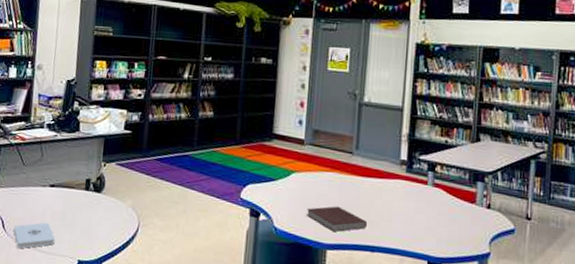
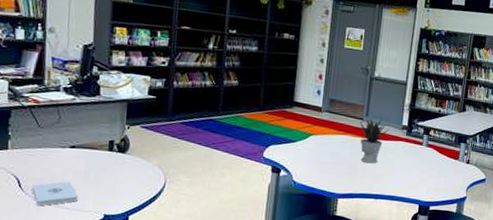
notebook: present [307,206,368,232] -> none [322,163,373,184]
potted plant: none [349,150,386,207] -> present [360,117,390,164]

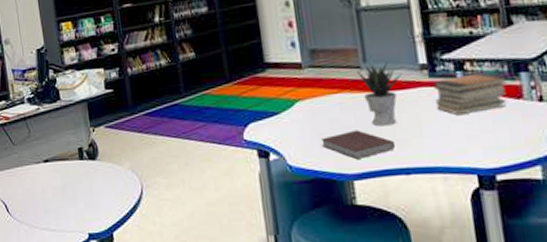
notepad: present [32,181,78,206] -> none [18,200,61,231]
notebook: none [322,163,373,184] -> present [321,130,396,160]
book stack: none [406,138,453,165] -> present [433,72,508,116]

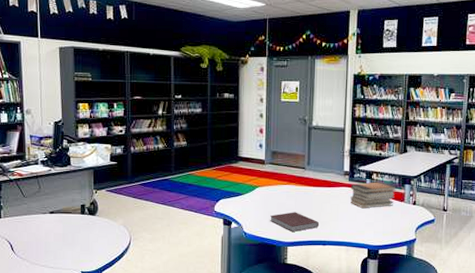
potted plant: present [357,61,403,126] -> none [302,166,332,211]

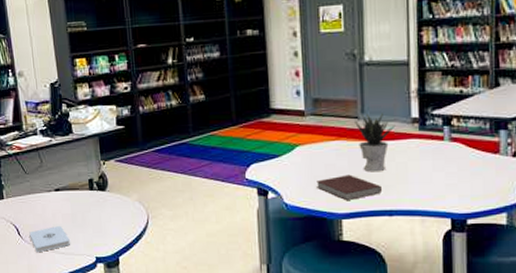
notepad: none [22,244,59,267] -> present [29,226,70,253]
potted plant: none [302,166,332,211] -> present [355,113,396,172]
book stack: present [350,182,397,209] -> none [422,128,488,166]

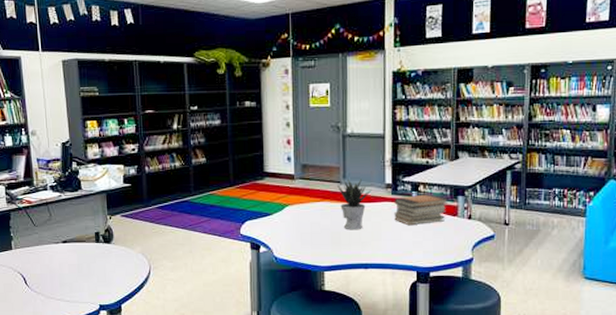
notepad: present [29,226,70,253] -> none [36,276,75,301]
notebook: present [316,174,383,201] -> none [303,232,360,255]
book stack: none [422,128,488,166] -> present [394,194,449,226]

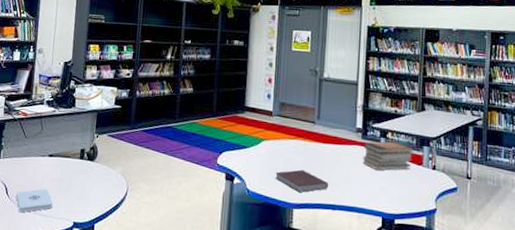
notepad: none [36,276,75,301] -> present [16,189,53,213]
notebook: none [303,232,360,255] -> present [275,169,329,193]
potted plant: present [337,179,372,230] -> none [312,120,344,170]

